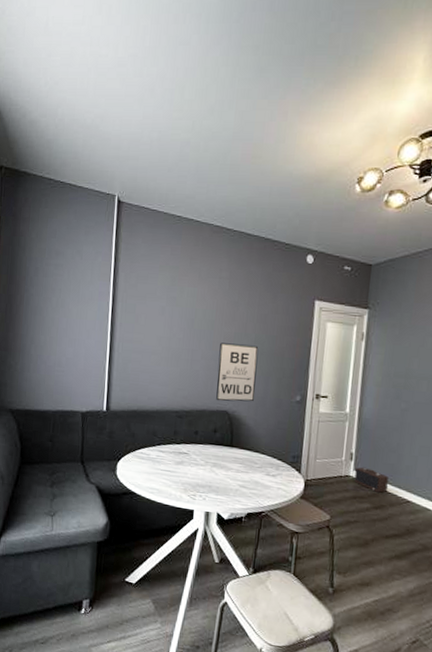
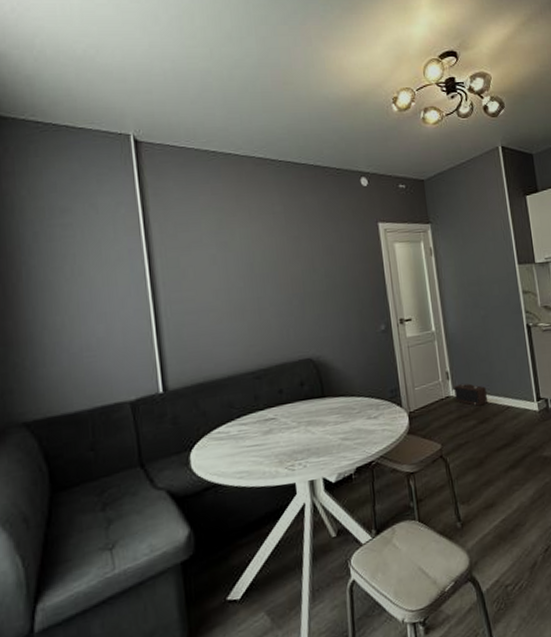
wall art: present [216,342,259,402] -> none [288,280,337,350]

